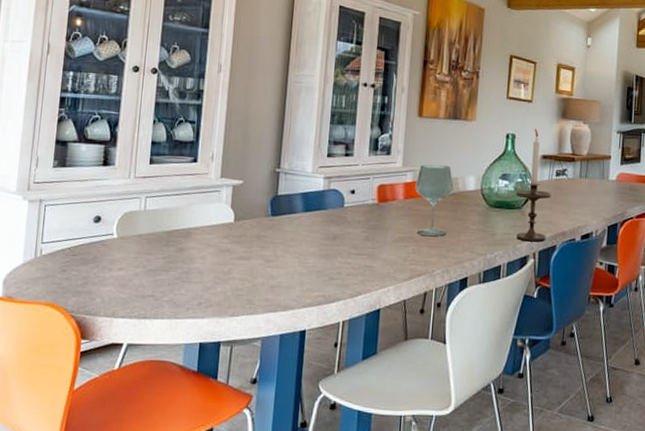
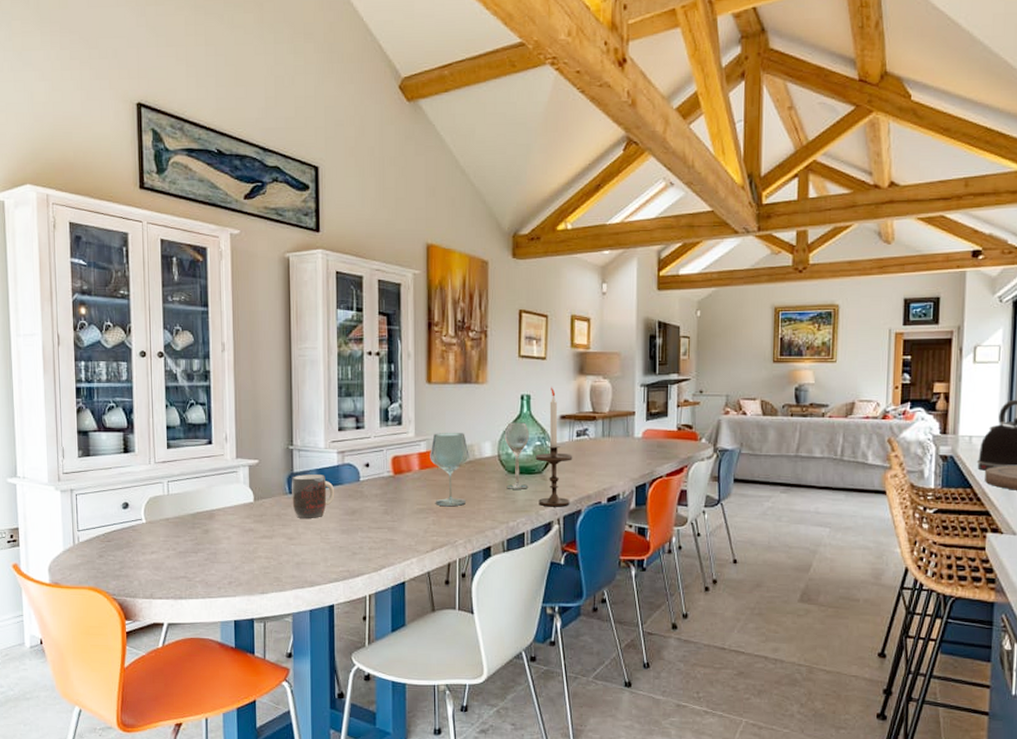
mug: none [273,197,318,242] -> present [291,474,335,518]
wineglass: none [487,158,512,223] -> present [504,422,529,489]

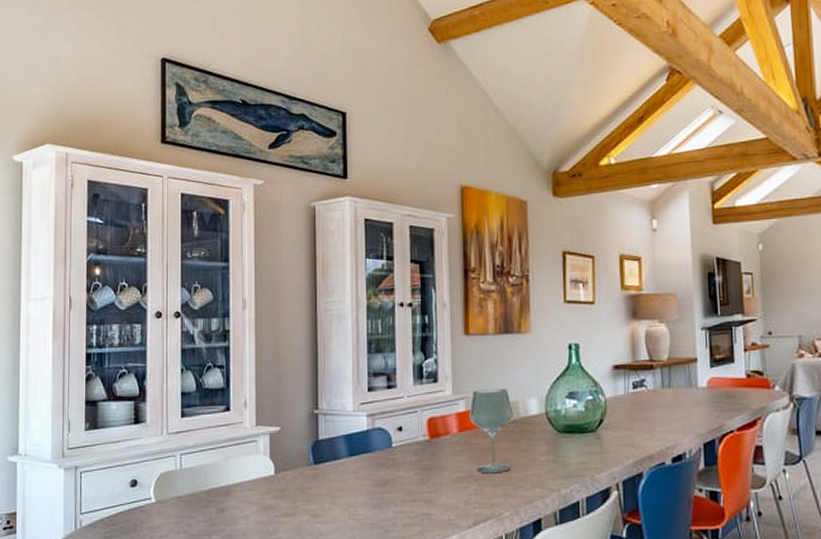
mug: present [291,474,335,518] -> none [316,441,365,492]
wineglass: present [504,422,529,489] -> none [551,374,582,451]
candlestick: present [535,387,573,507] -> none [587,334,630,471]

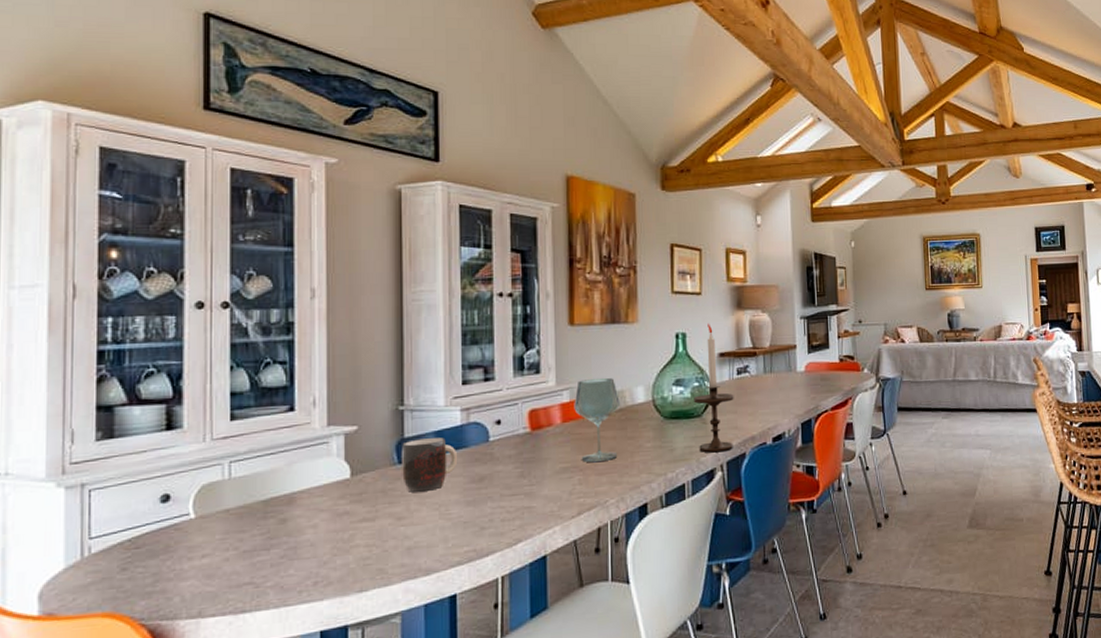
mug: none [316,441,365,492] -> present [400,437,458,492]
candlestick: none [587,334,630,471] -> present [693,323,734,453]

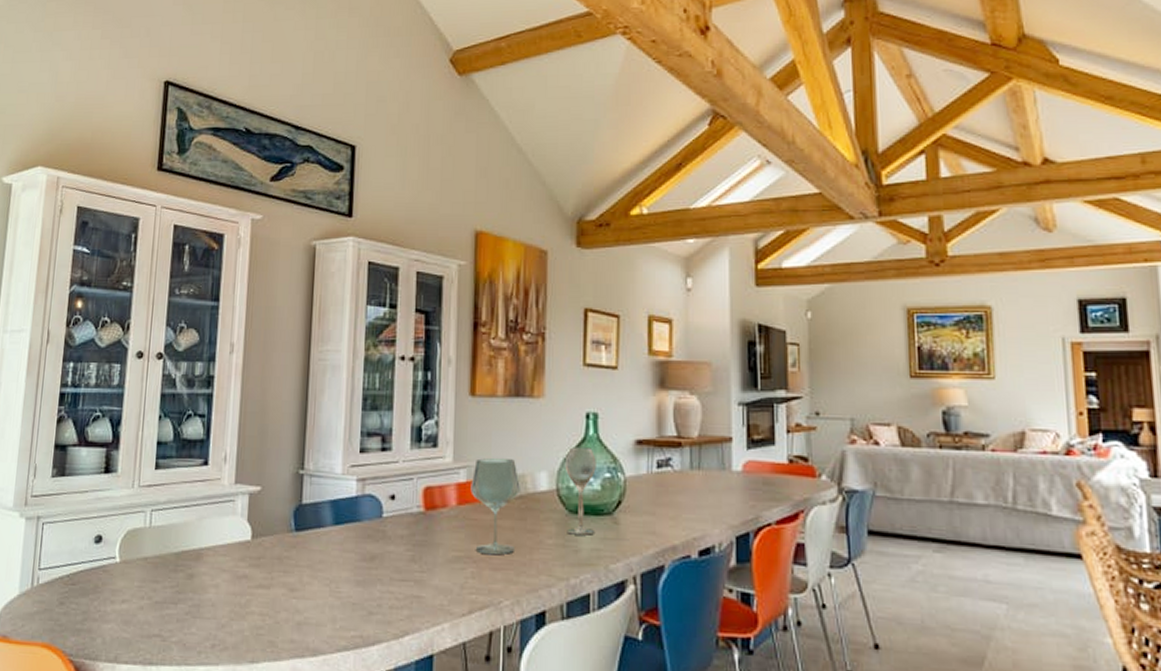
mug: present [400,437,458,492] -> none [297,507,351,564]
wineglass: none [658,362,688,437] -> present [564,447,596,536]
candlestick: present [693,323,734,453] -> none [604,404,652,561]

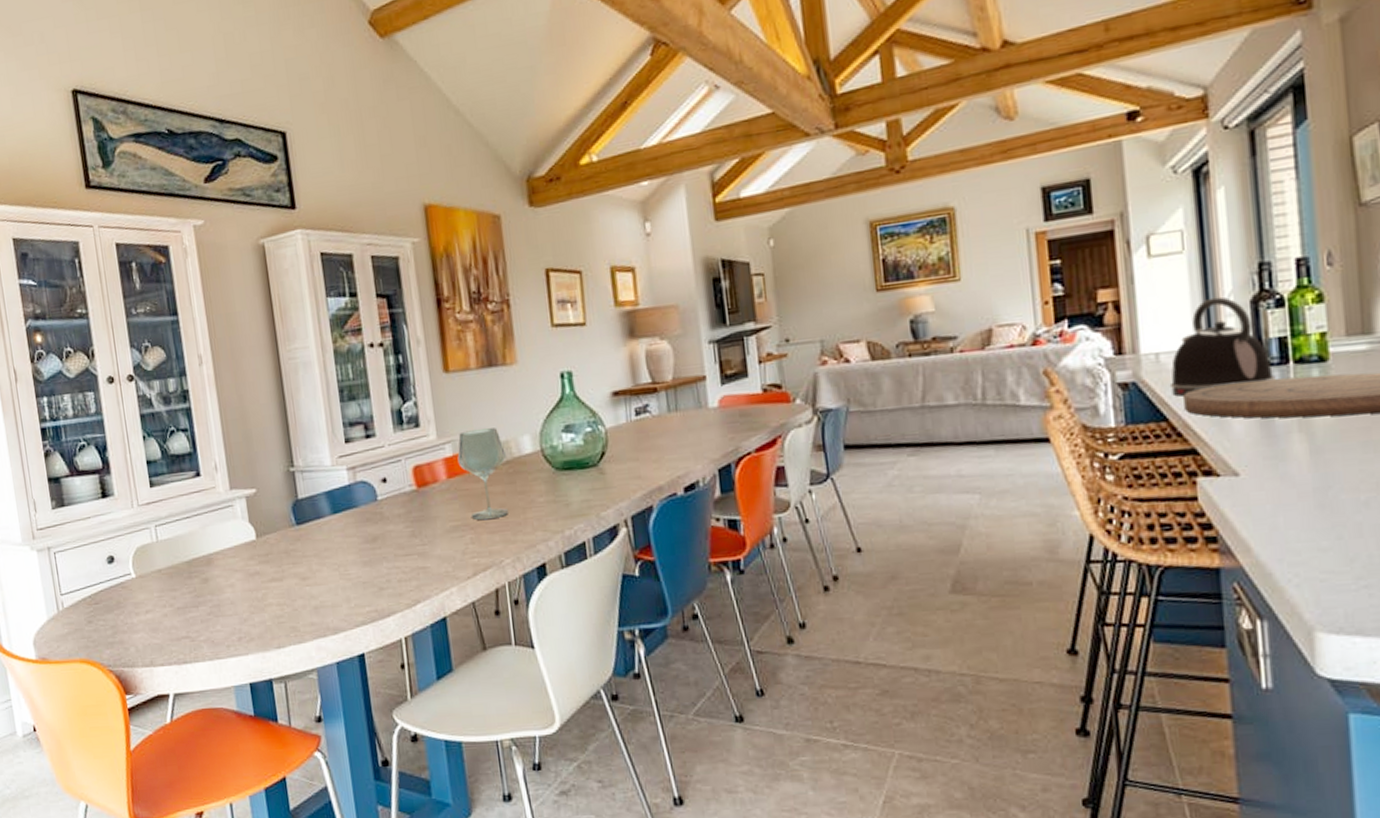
wineglass: present [564,447,596,536] -> none [545,405,584,490]

